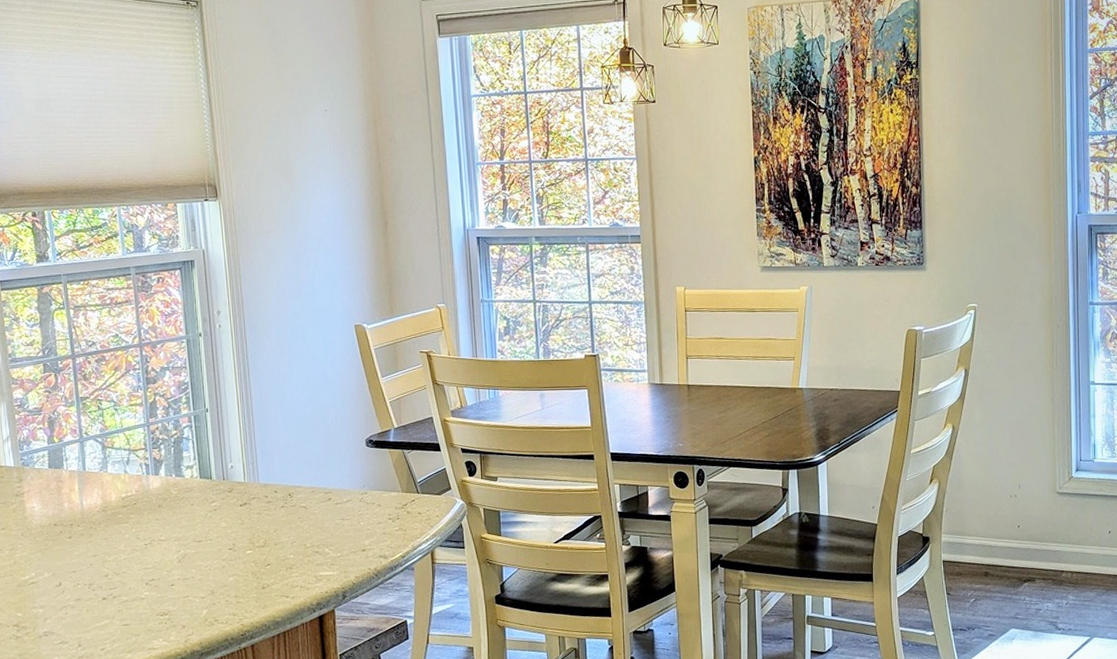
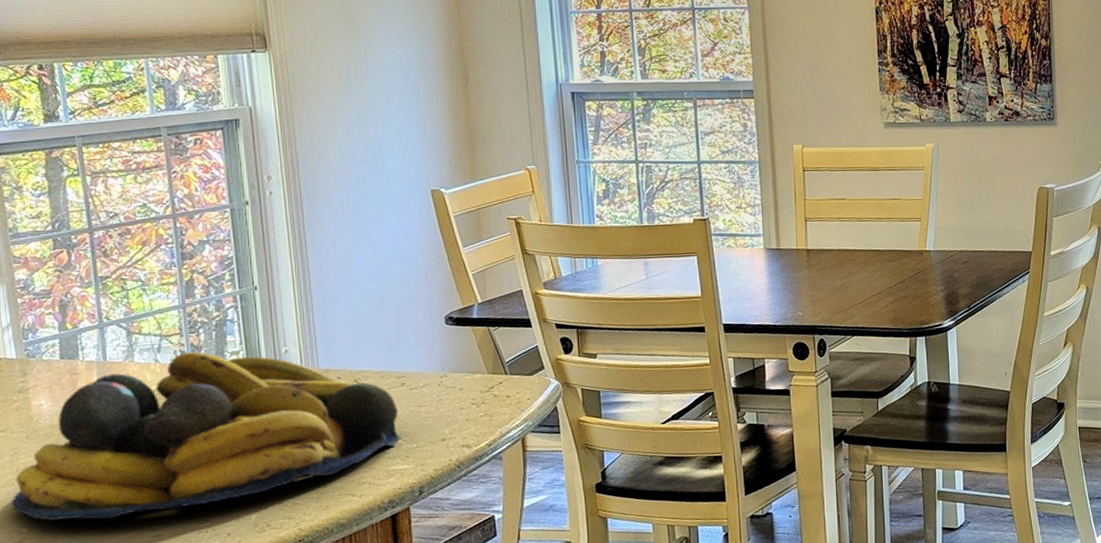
fruit bowl: none [9,465,328,608] -> present [11,351,401,521]

